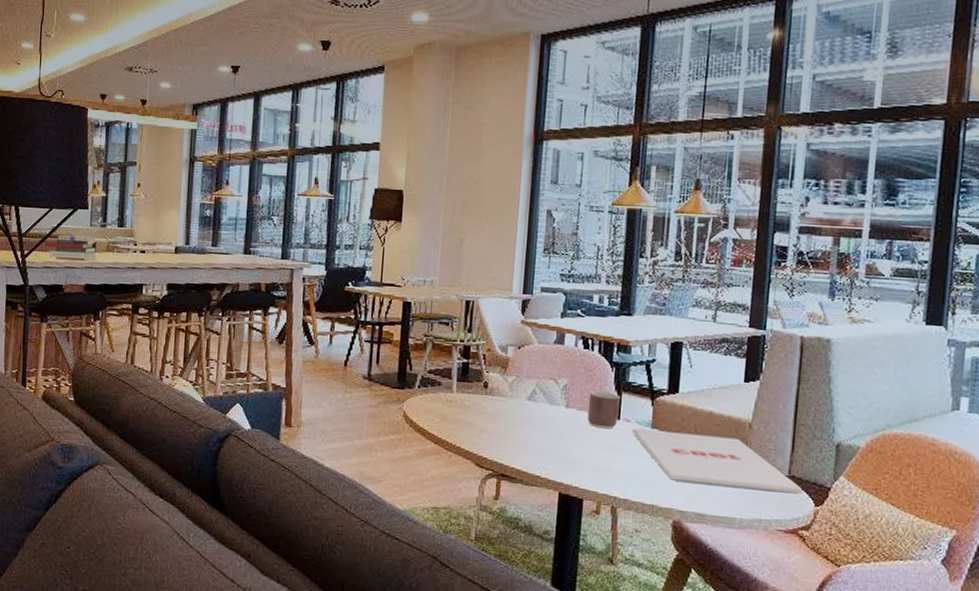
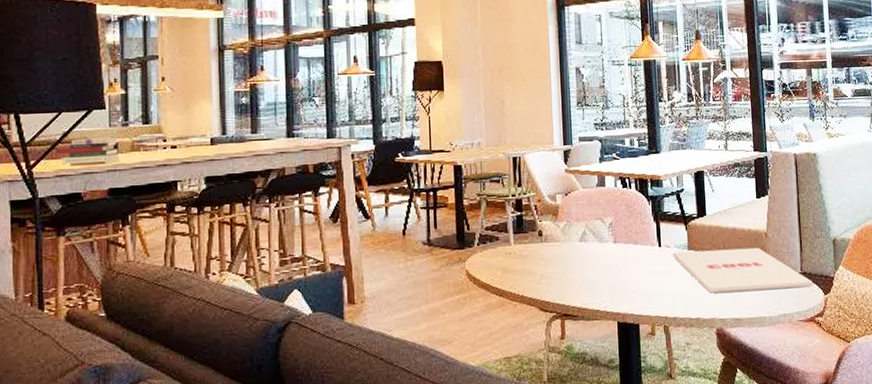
mug: present [587,391,620,429] -> none [632,223,660,257]

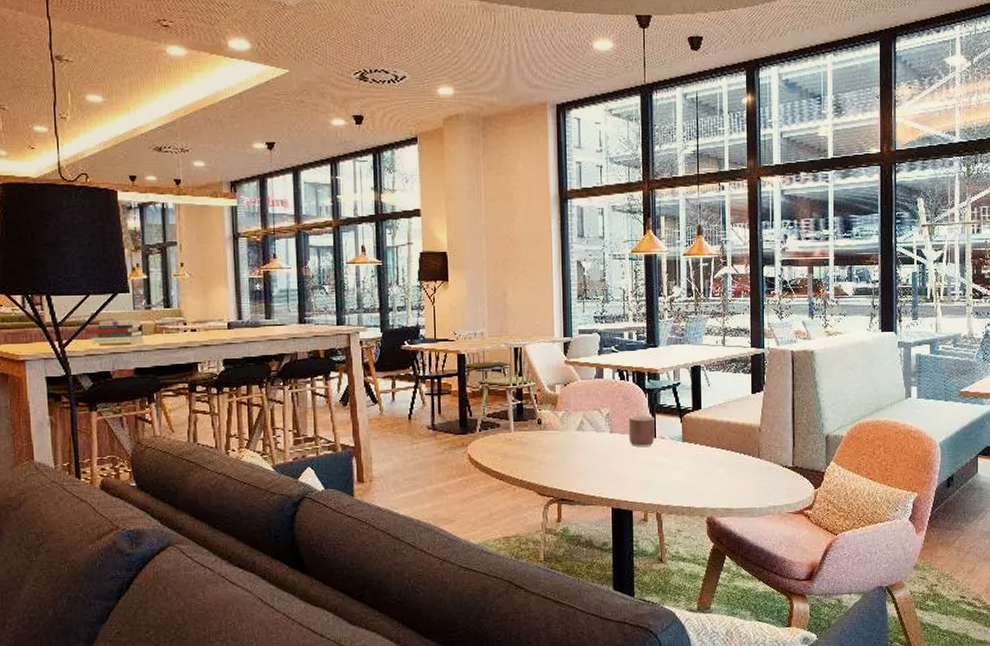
mug: none [632,223,660,257] -> present [628,415,655,448]
magazine: present [673,247,814,293] -> none [667,441,804,484]

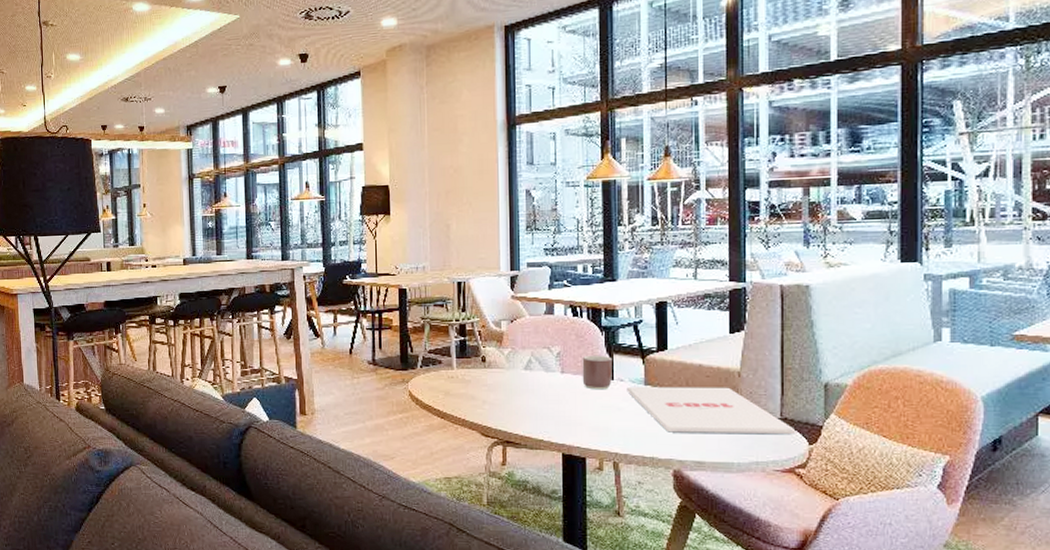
books: present [86,320,145,346] -> none [65,257,113,281]
magazine: none [667,441,804,484] -> present [627,387,796,435]

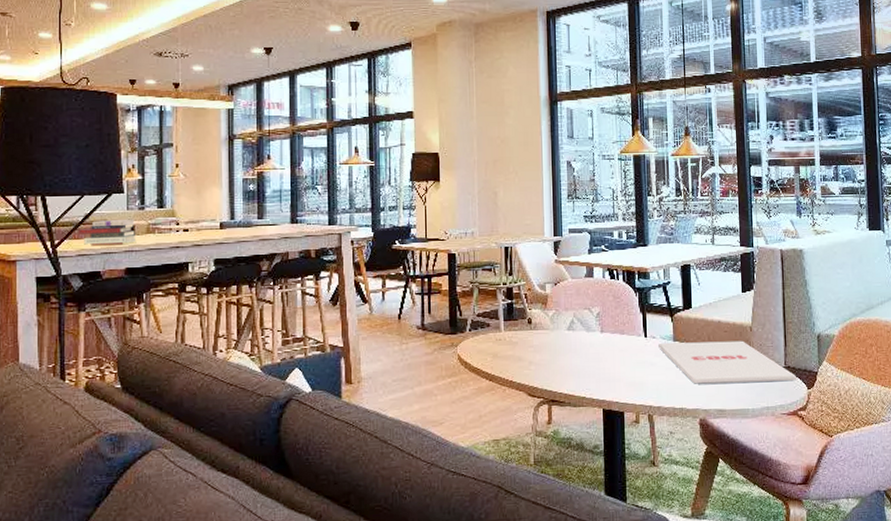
books: none [65,257,113,281] -> present [78,220,137,246]
mug: present [582,355,612,390] -> none [619,314,646,347]

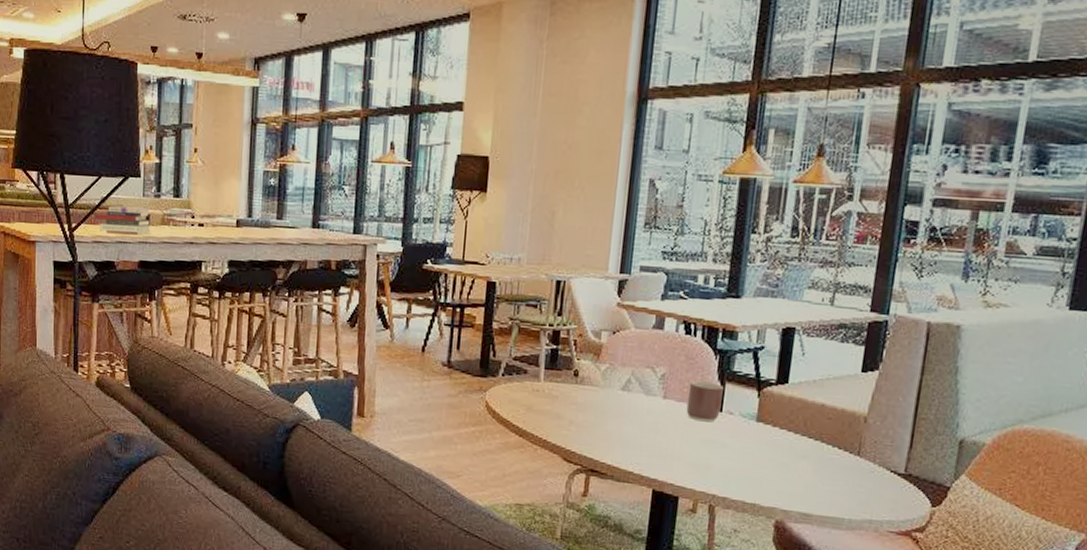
mug: none [619,314,646,347] -> present [686,380,724,422]
magazine: present [658,340,797,384] -> none [735,422,920,494]

